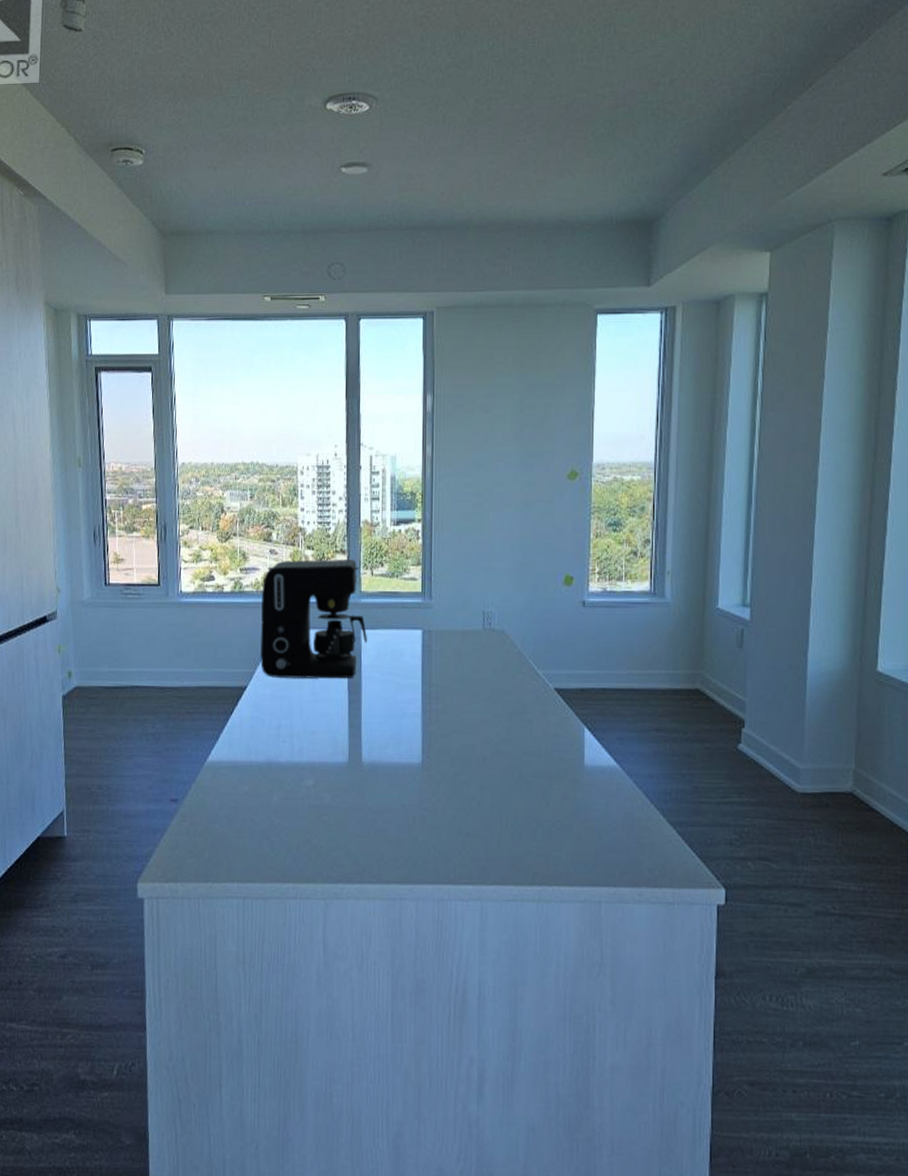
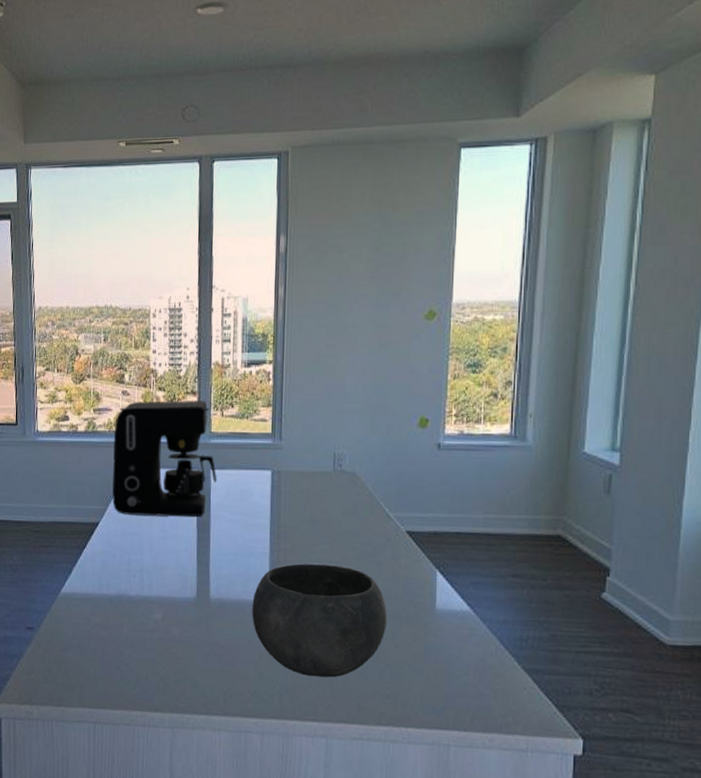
bowl: none [405,724,537,839] -> present [252,564,387,678]

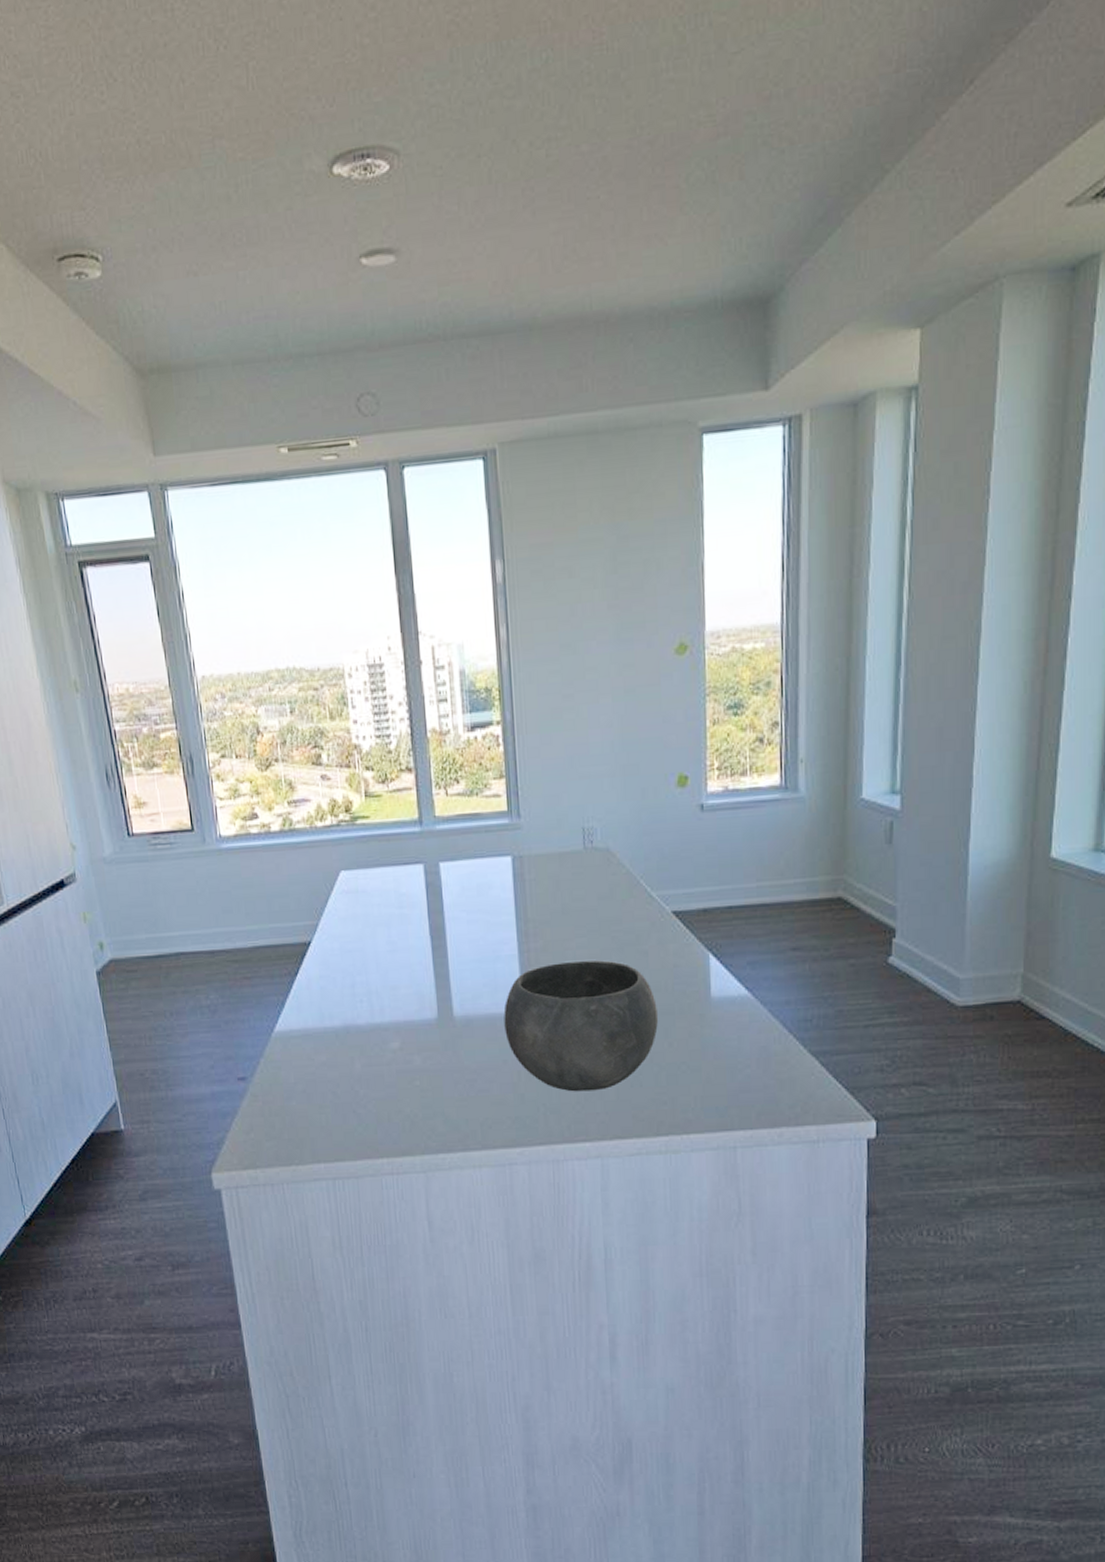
coffee maker: present [112,401,216,518] -> none [316,778,447,928]

